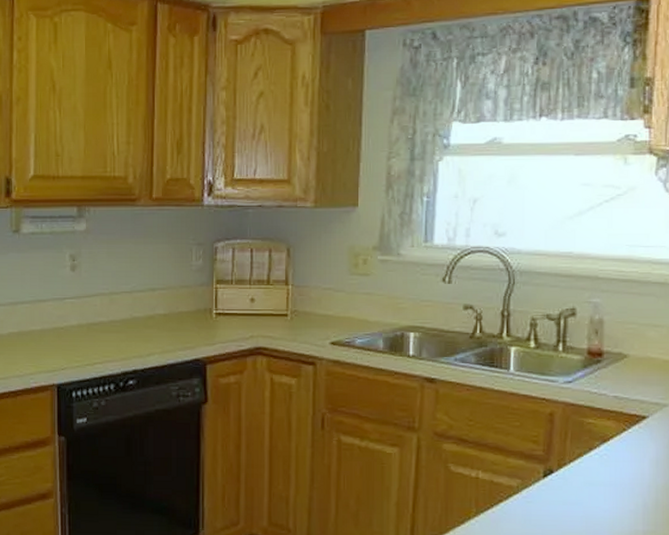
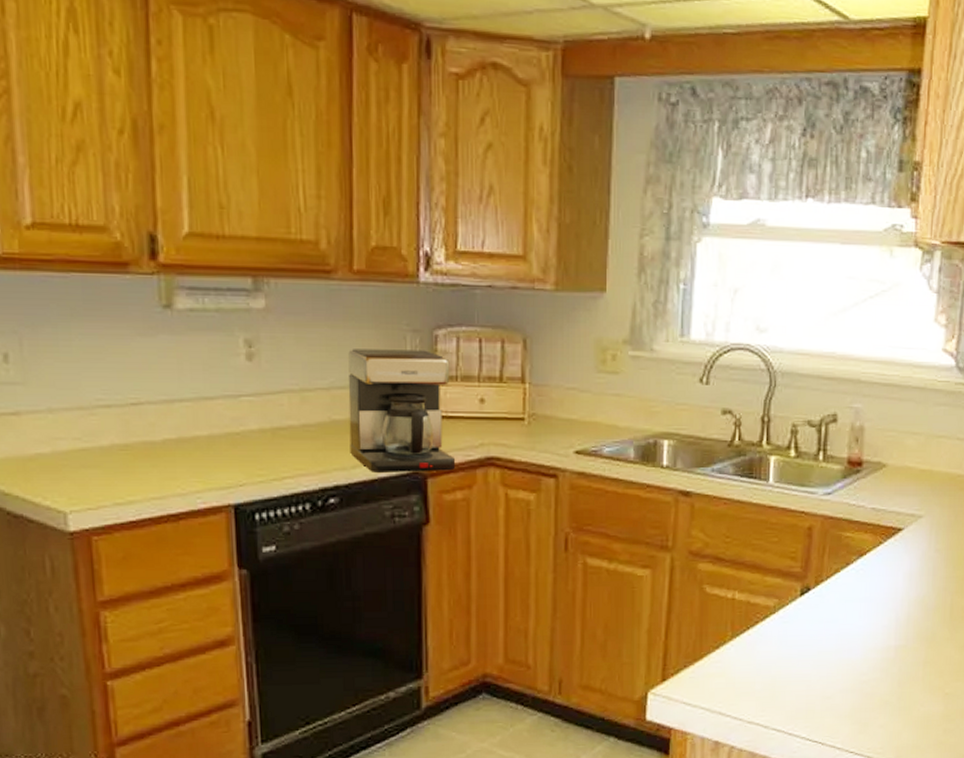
coffee maker: none [146,259,230,361] -> present [348,349,456,474]

